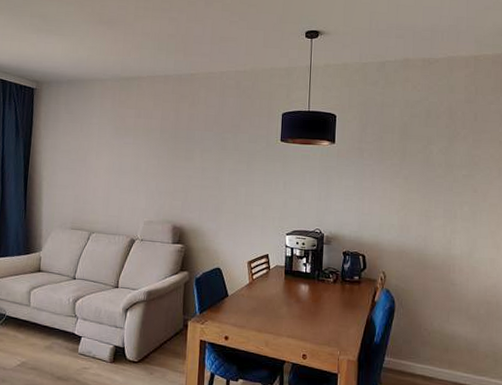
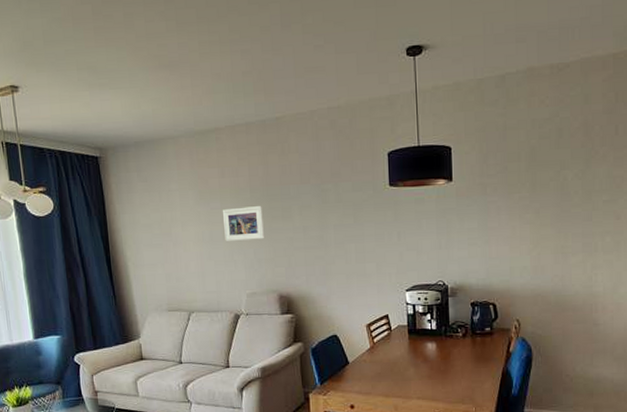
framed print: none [132,144,169,175] -> present [222,206,265,242]

